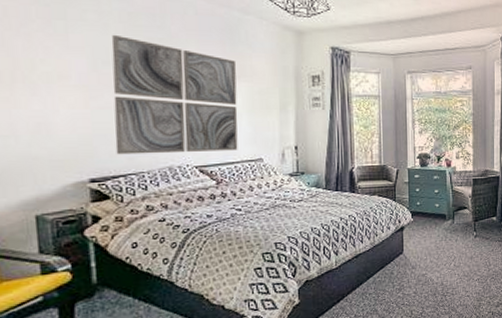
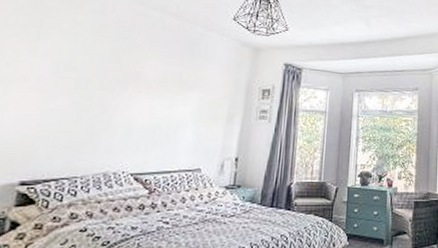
wall art: present [111,34,238,155] -> none [54,42,191,159]

